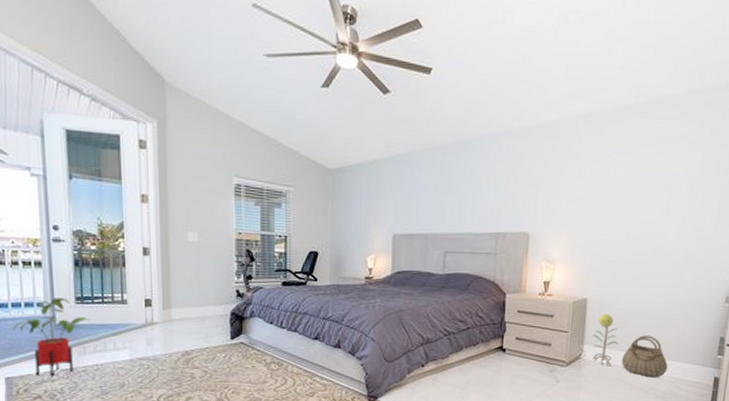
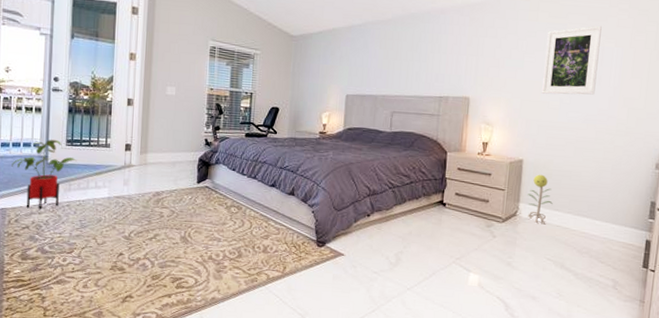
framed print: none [607,149,671,227] -> present [542,26,602,95]
basket: present [622,335,668,378] -> none [556,196,600,238]

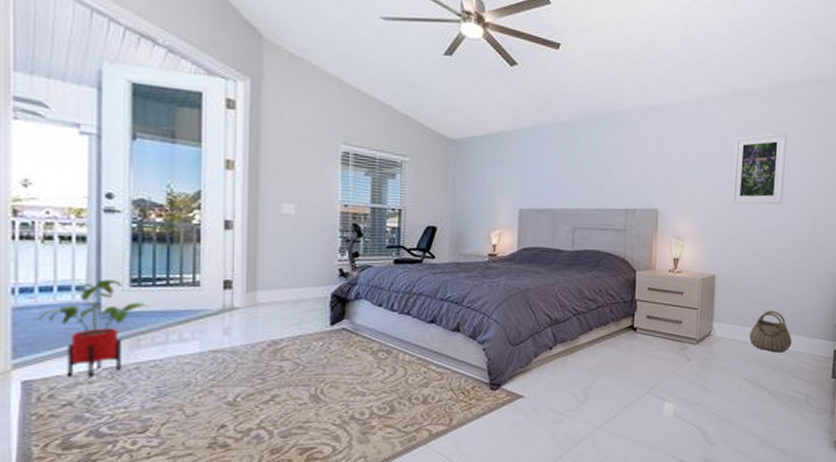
decorative plant: present [527,174,553,225] -> none [720,290,746,343]
basket: none [556,196,600,238] -> present [750,311,792,353]

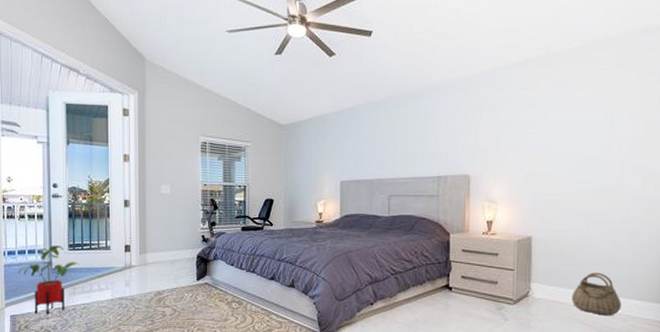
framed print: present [732,133,787,205] -> none [547,90,608,165]

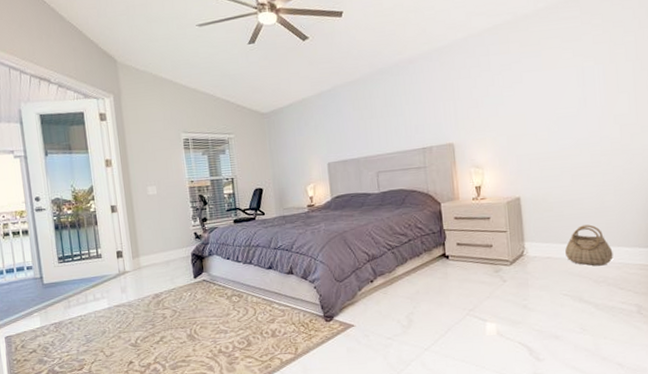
house plant: present [18,245,79,315] -> none [8,259,71,332]

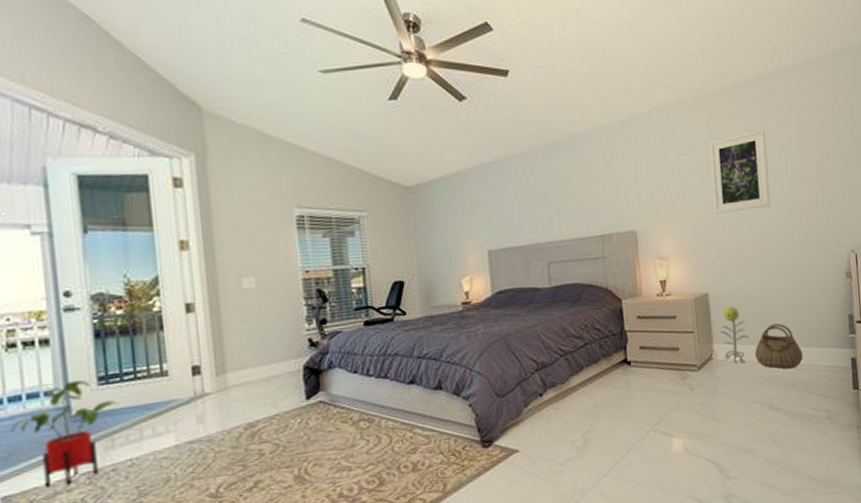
house plant: none [8,259,71,332] -> present [11,380,118,487]
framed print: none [522,46,582,126] -> present [709,130,771,214]
decorative plant: none [531,209,559,260] -> present [719,306,749,363]

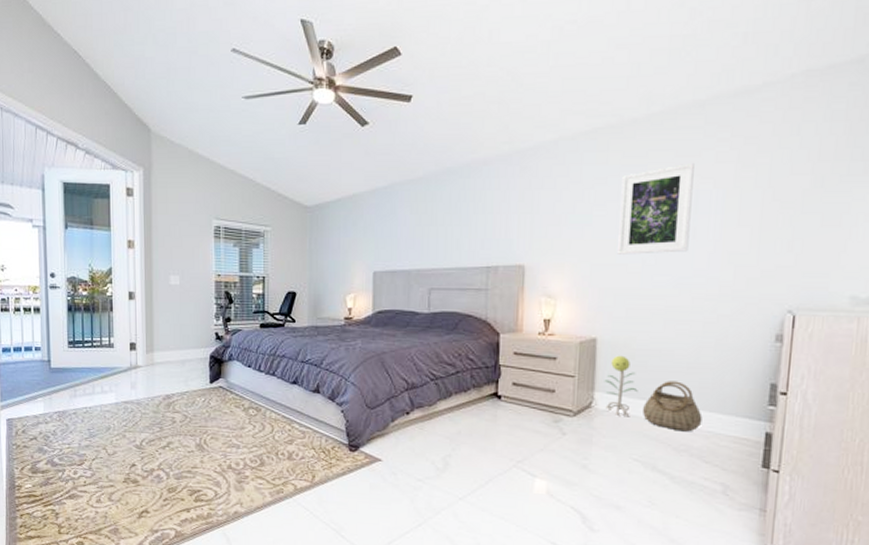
house plant: present [11,380,118,487] -> none [14,342,80,419]

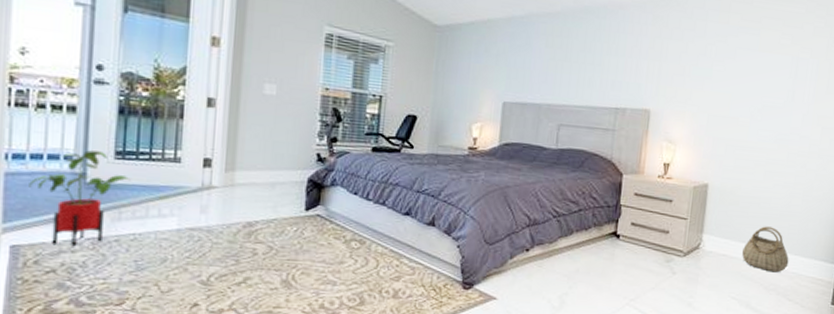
house plant: none [14,342,80,419] -> present [29,150,131,247]
decorative plant: present [604,355,638,417] -> none [711,201,740,259]
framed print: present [618,164,694,255] -> none [731,33,797,111]

